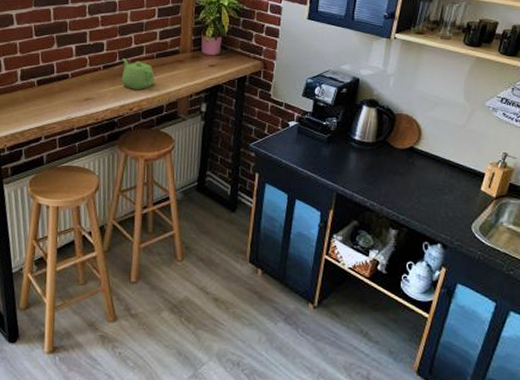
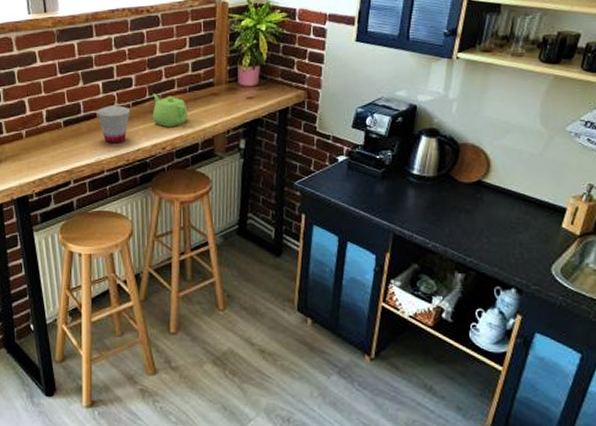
cup: none [69,68,101,103] -> present [97,105,130,144]

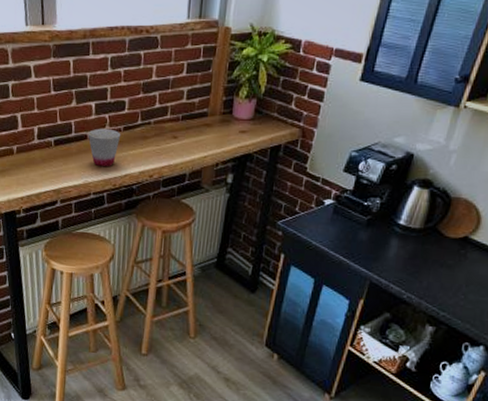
teapot: present [152,94,188,128] -> none [142,119,179,156]

